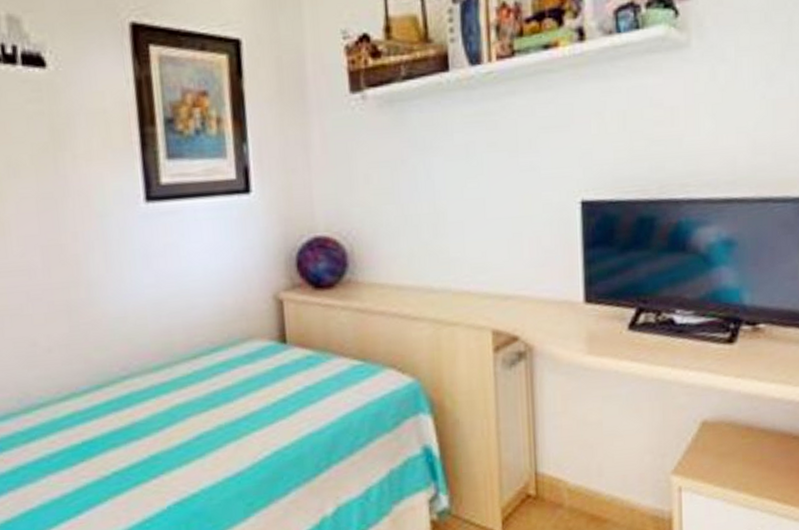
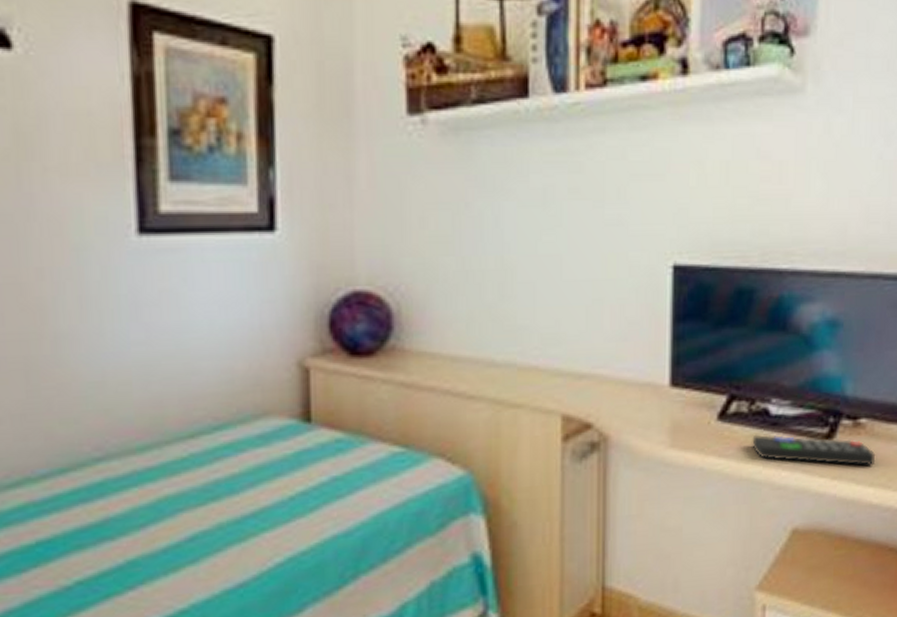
remote control: none [660,340,776,366] -> present [752,434,876,466]

